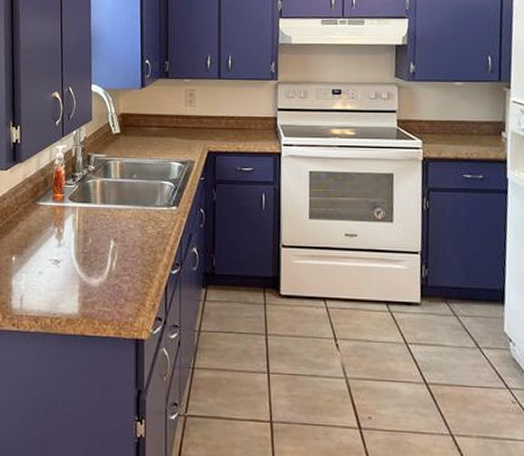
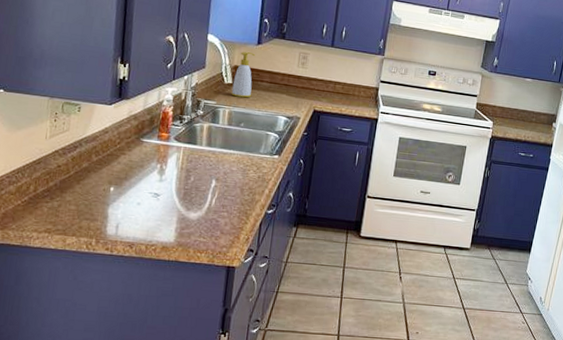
soap bottle: none [120,98,141,147] -> present [231,52,256,98]

